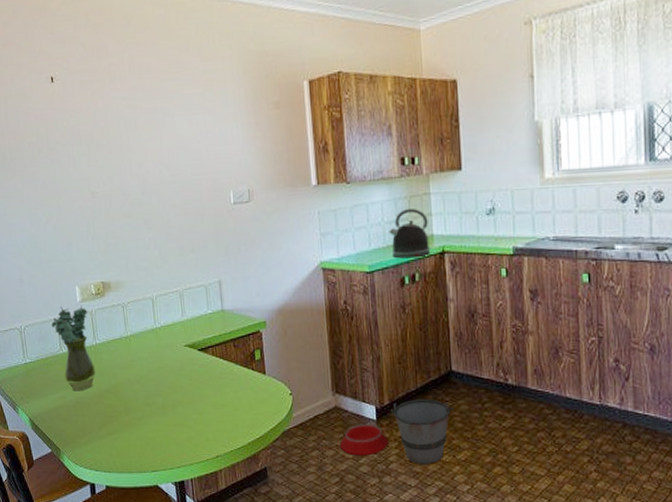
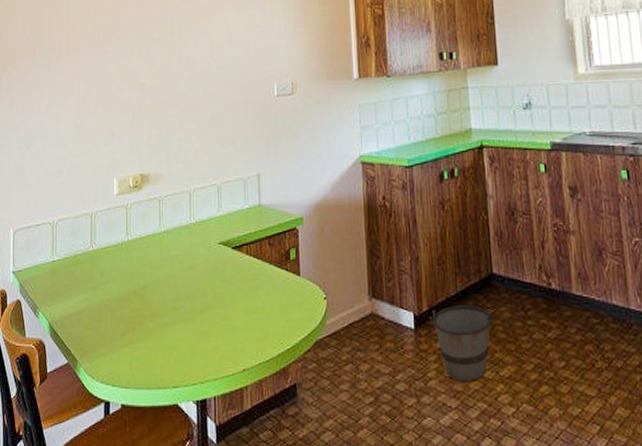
vase: present [51,305,96,391] -> none [84,199,125,293]
pet bowl: present [340,424,388,456] -> none [376,333,427,371]
kettle: present [389,208,432,259] -> none [428,101,471,153]

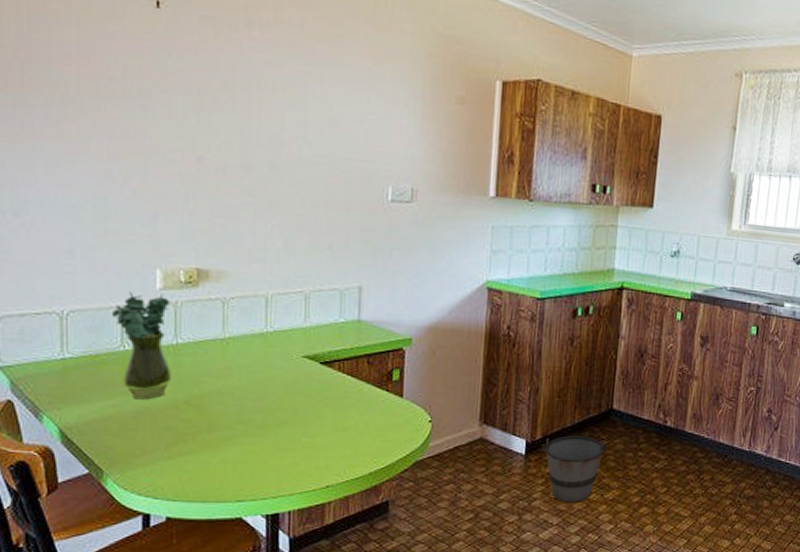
vase: none [84,199,125,293] -> present [111,291,172,400]

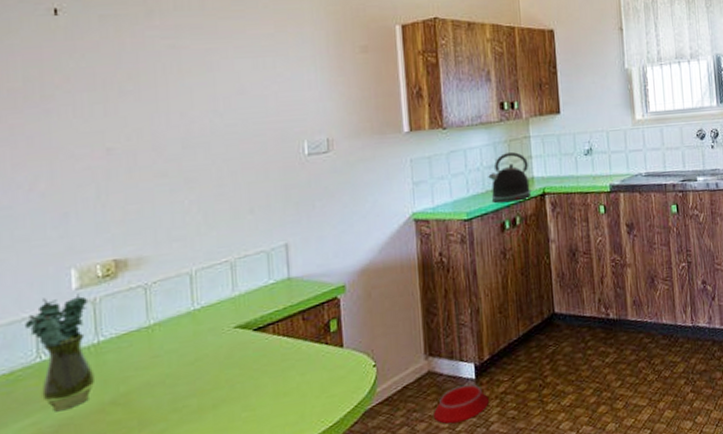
pet bowl: none [480,457,535,492] -> present [434,384,489,424]
bucket: present [541,435,609,502] -> none [491,346,557,420]
kettle: none [567,237,611,290] -> present [488,151,533,203]

